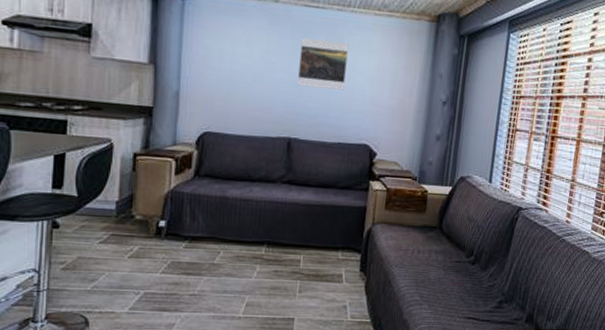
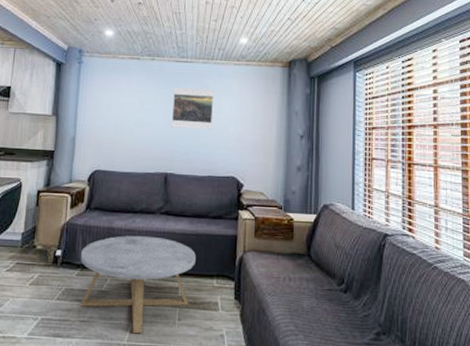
coffee table: none [188,205,320,307] -> present [80,235,196,334]

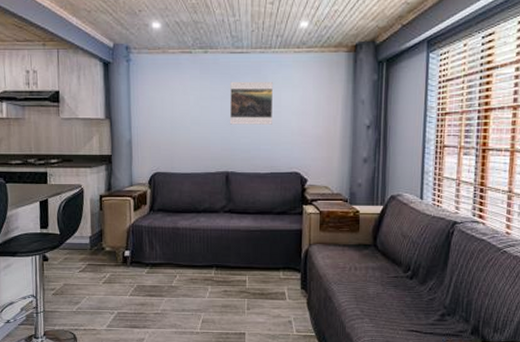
coffee table: present [80,235,196,334] -> none [148,234,261,323]

